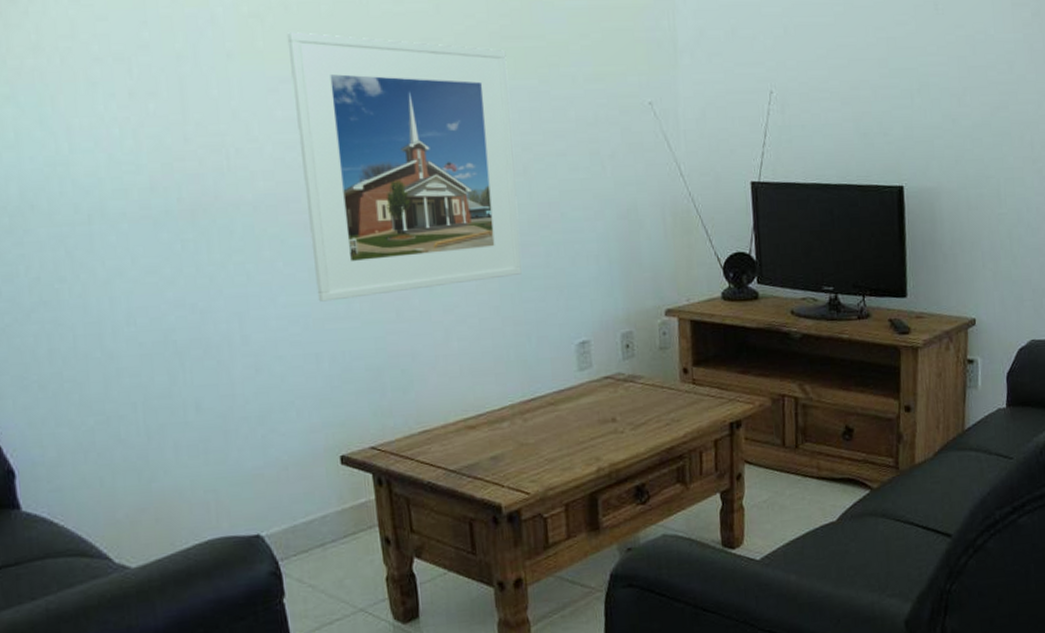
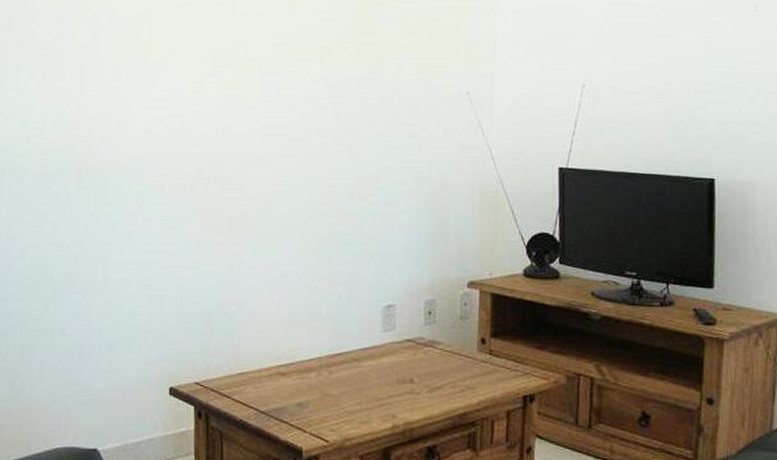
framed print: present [287,32,522,302] -> none [166,28,343,252]

